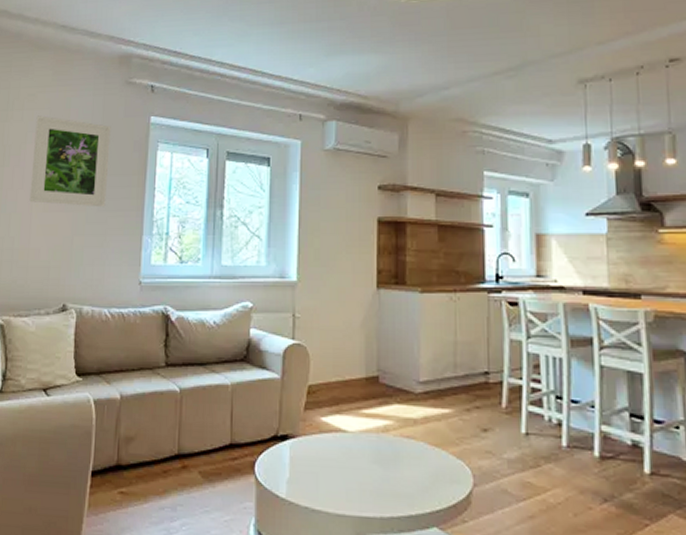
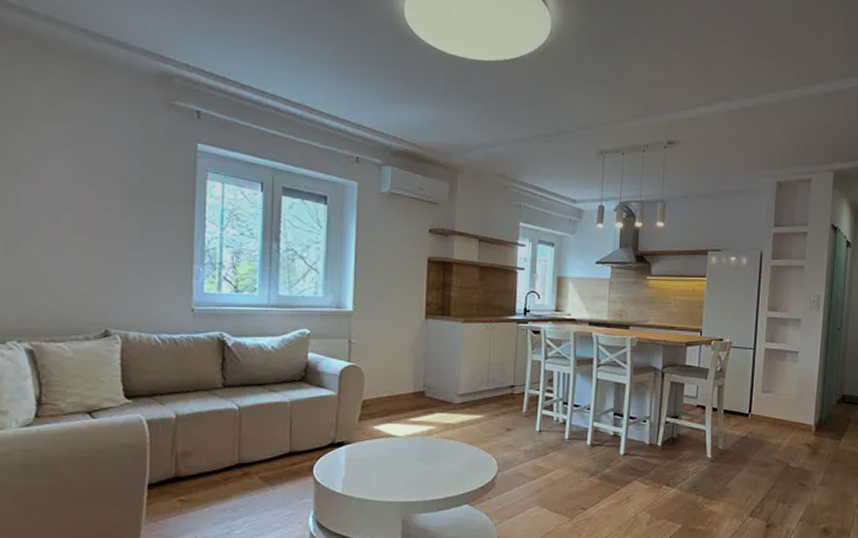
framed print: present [29,115,111,207] -> none [55,129,151,234]

